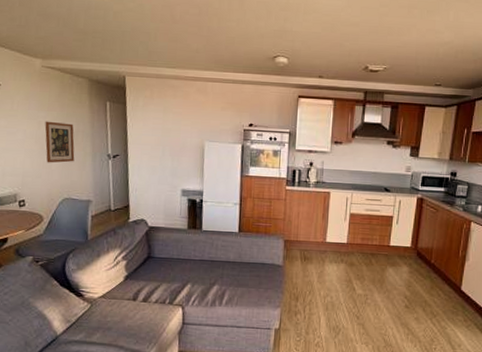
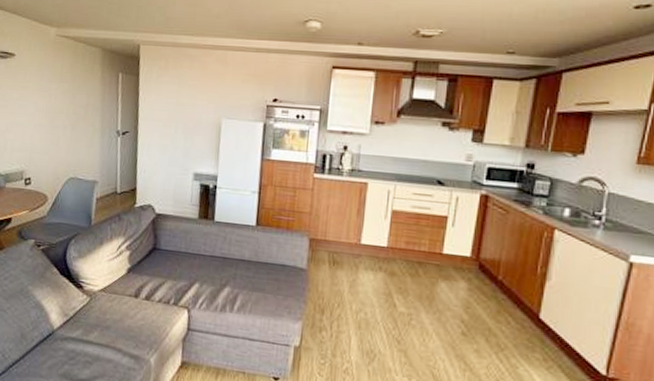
wall art: present [45,121,75,163] -> none [54,93,84,139]

